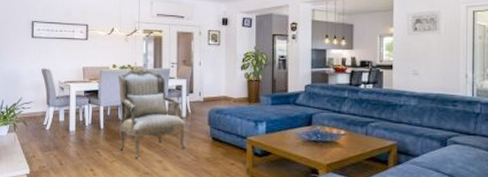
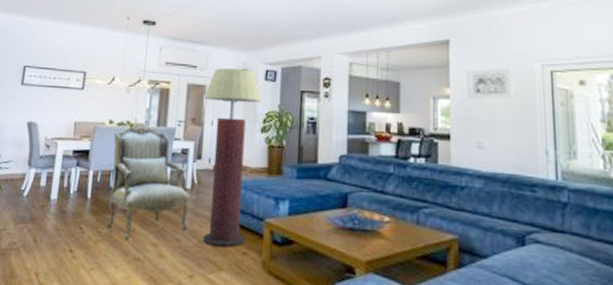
floor lamp: none [192,18,240,160] -> present [203,68,262,248]

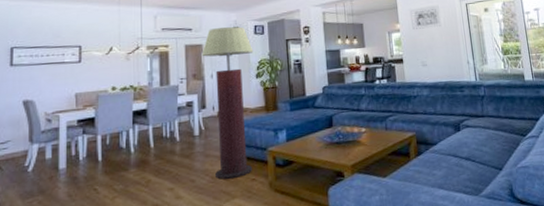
armchair: present [107,124,189,241] -> none [118,87,202,192]

